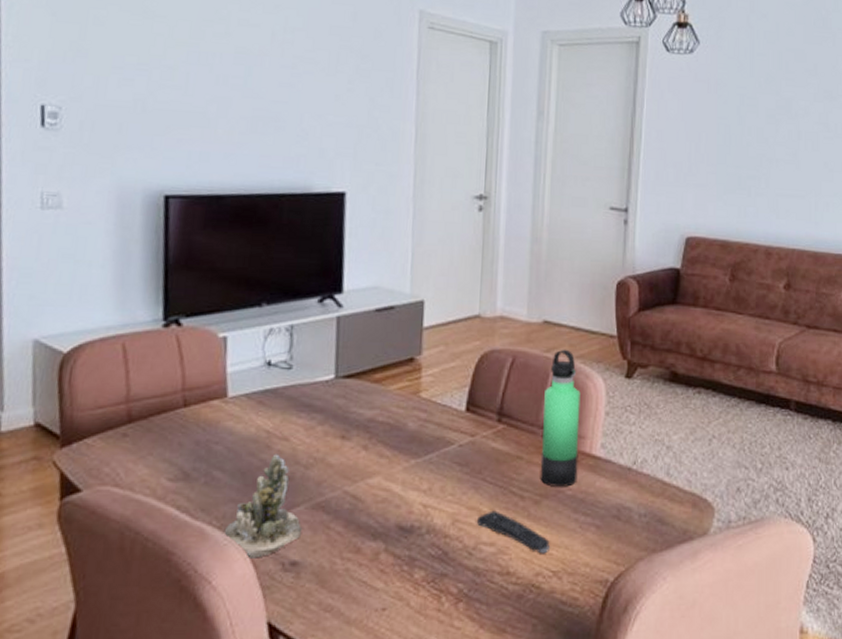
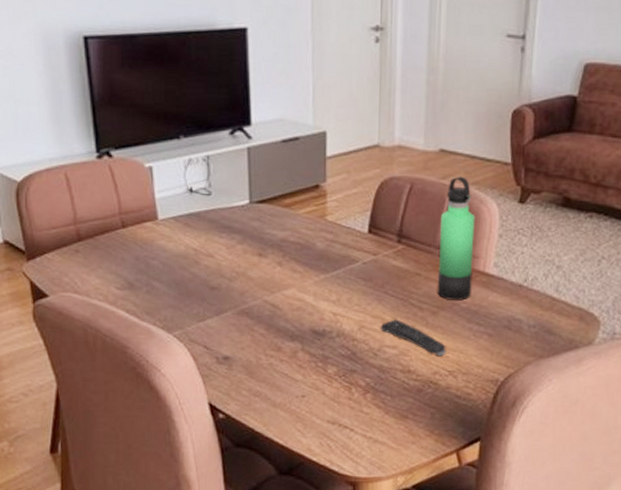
succulent planter: present [224,454,303,558] -> none [166,268,231,353]

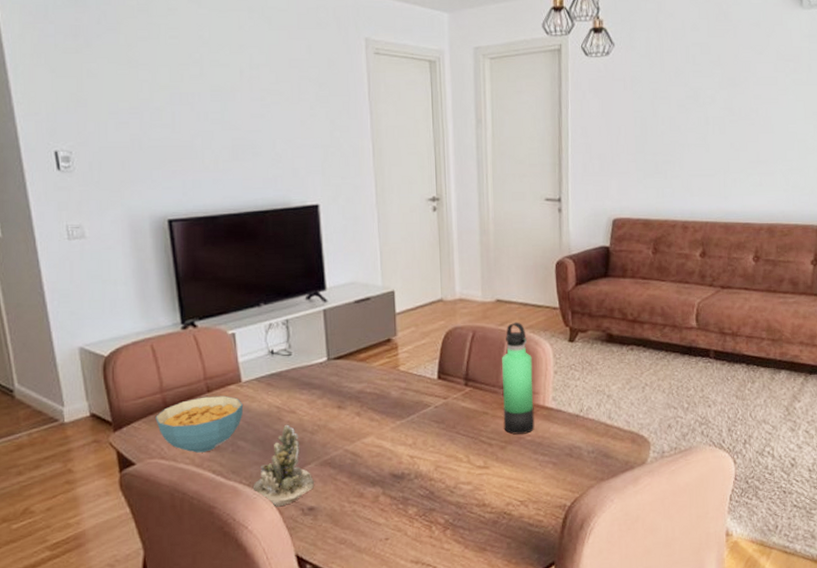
cereal bowl: none [69,232,160,290] -> present [155,395,244,453]
succulent planter: none [166,268,231,353] -> present [252,424,315,507]
remote control: present [380,319,446,357] -> none [454,456,516,488]

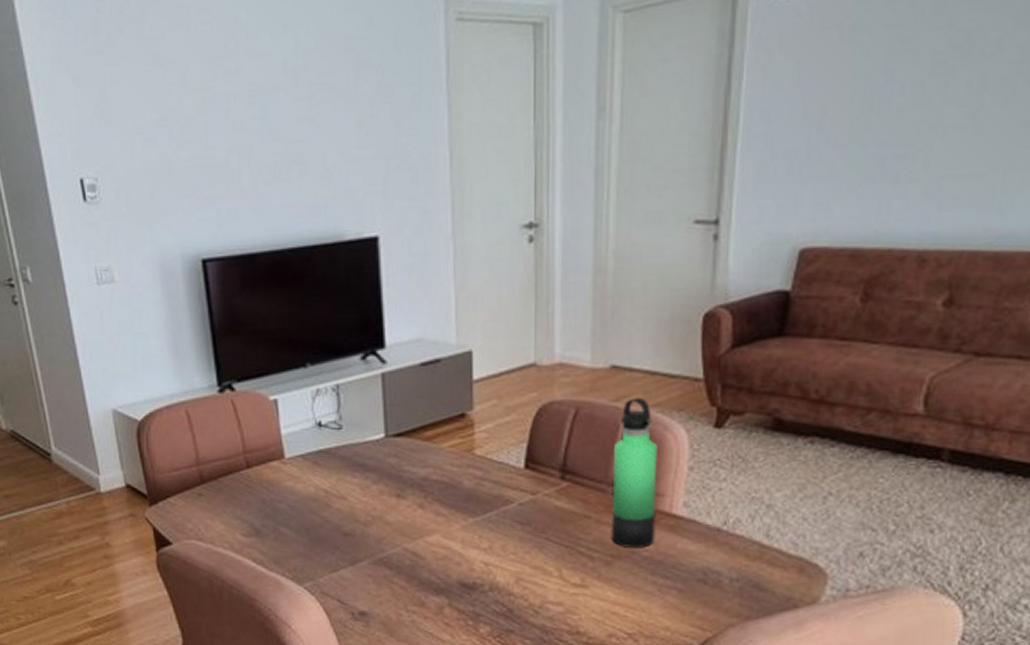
cereal bowl: present [155,395,244,453] -> none [192,473,287,537]
succulent planter: present [252,424,315,507] -> none [296,512,368,607]

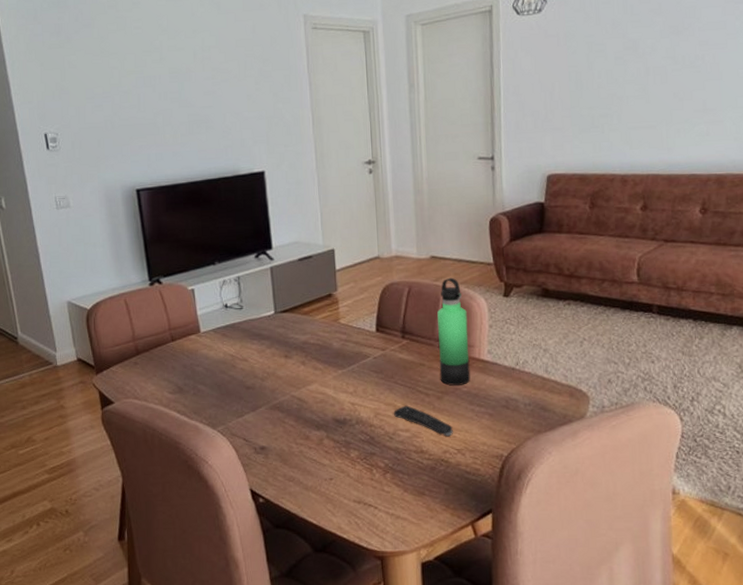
remote control: none [541,570,624,616] -> present [393,405,453,437]

